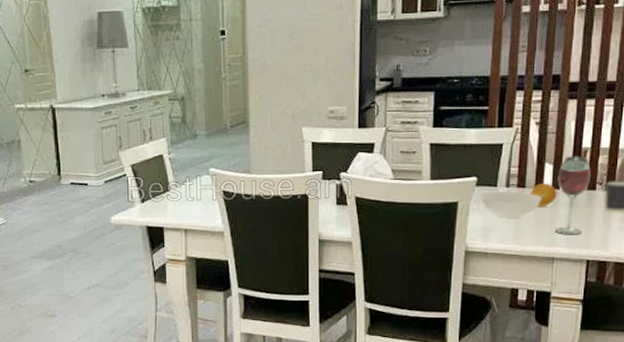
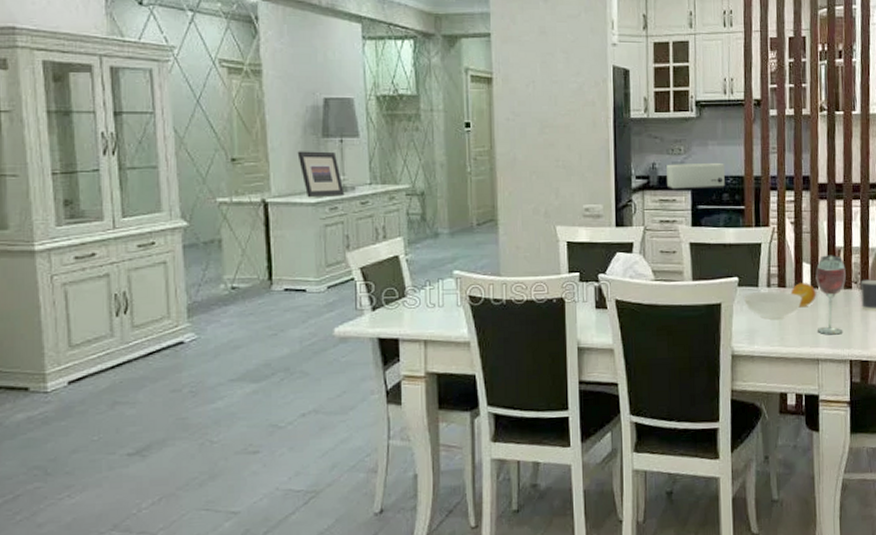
picture frame: none [77,61,117,103] -> present [297,151,345,197]
toaster: none [411,63,470,93] -> present [667,162,725,191]

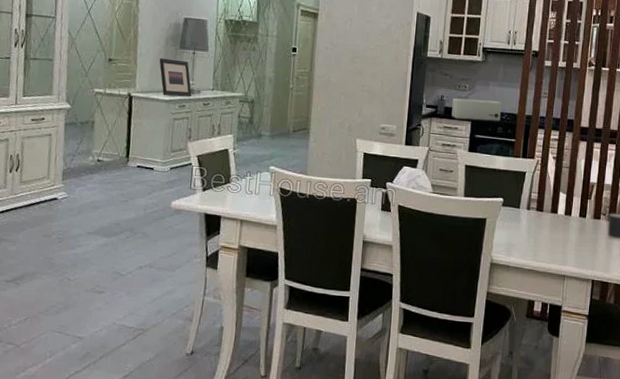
bowl: present [743,291,803,320] -> none [505,212,557,238]
fruit: present [790,283,816,306] -> none [546,209,569,230]
wineglass: present [815,255,846,335] -> none [567,188,597,257]

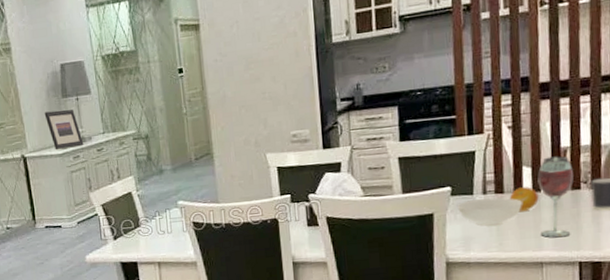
toaster: present [451,98,501,123] -> none [371,75,434,109]
bowl: none [505,212,557,238] -> present [457,197,523,226]
fruit: none [546,209,569,230] -> present [509,187,539,211]
wineglass: none [567,188,597,257] -> present [537,156,574,238]

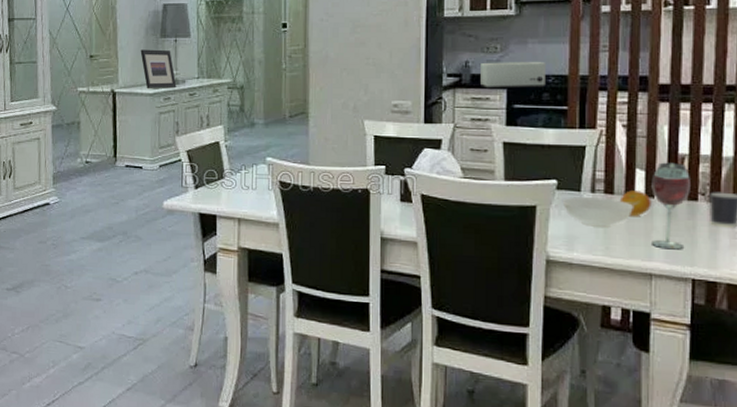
toaster: none [371,75,434,109] -> present [481,61,545,90]

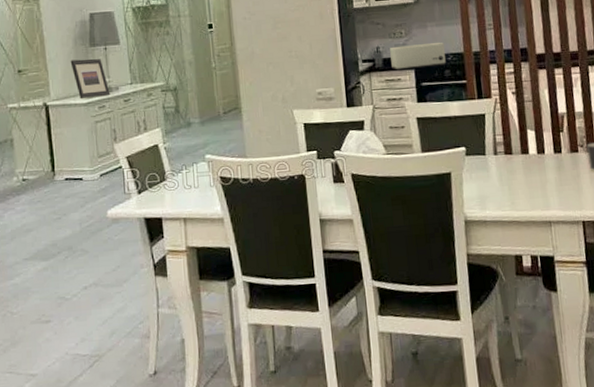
bowl: present [562,197,635,227] -> none [471,158,530,186]
fruit: present [619,190,651,216] -> none [517,149,543,172]
wineglass: present [651,162,690,250] -> none [540,121,572,198]

